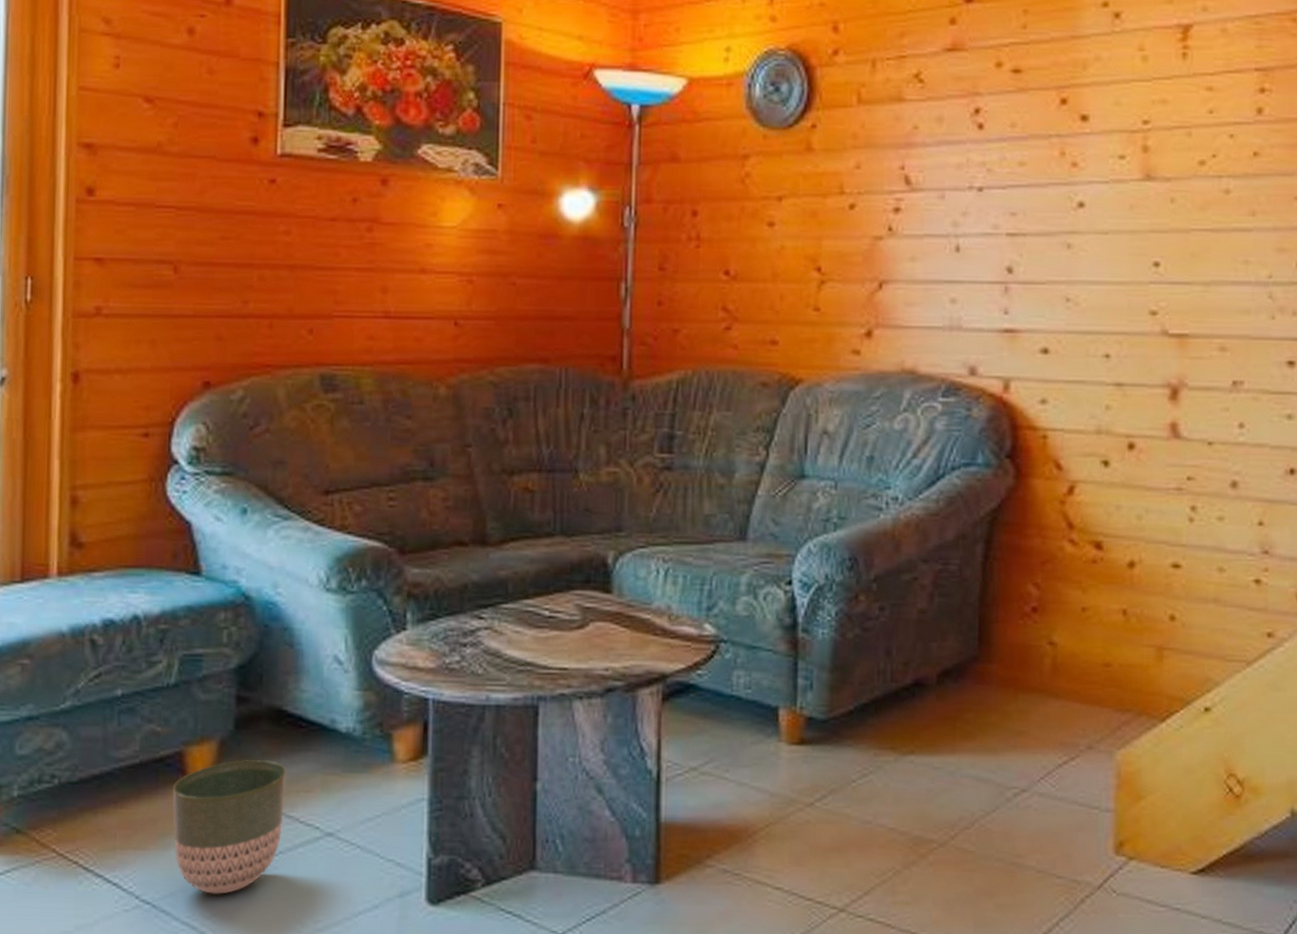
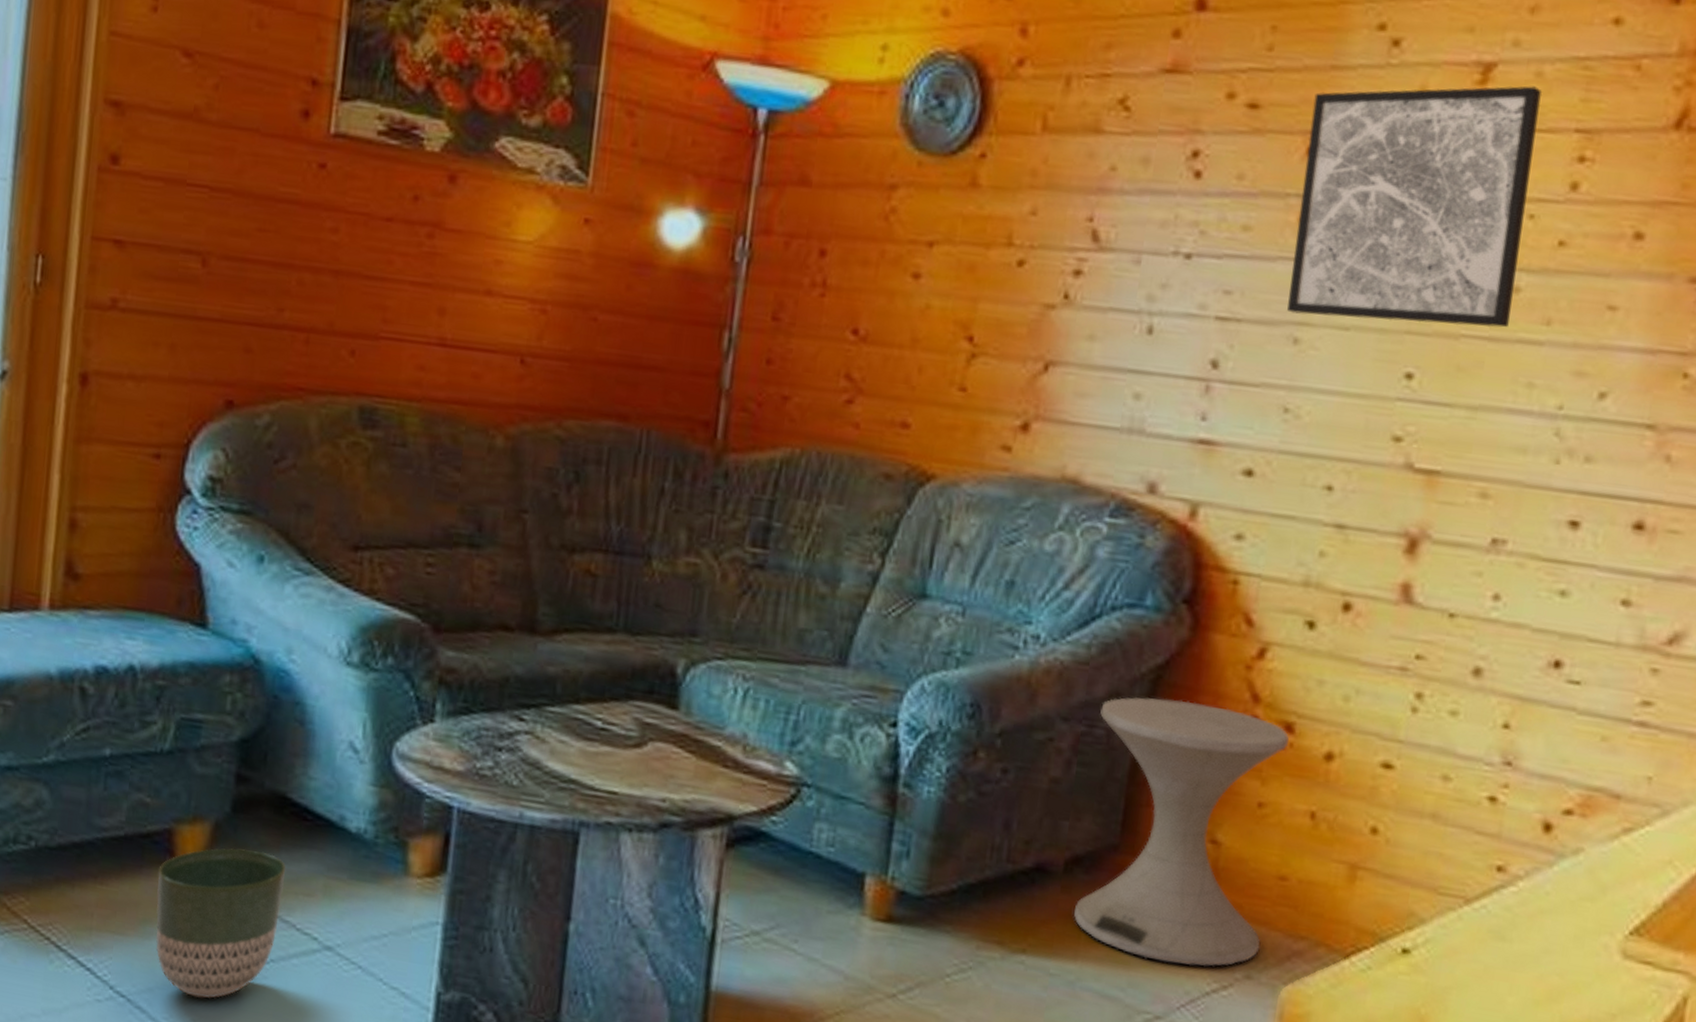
side table: none [949,534,1099,745] -> present [1074,697,1289,967]
wall art: none [1059,39,1228,225] -> present [1287,86,1543,328]

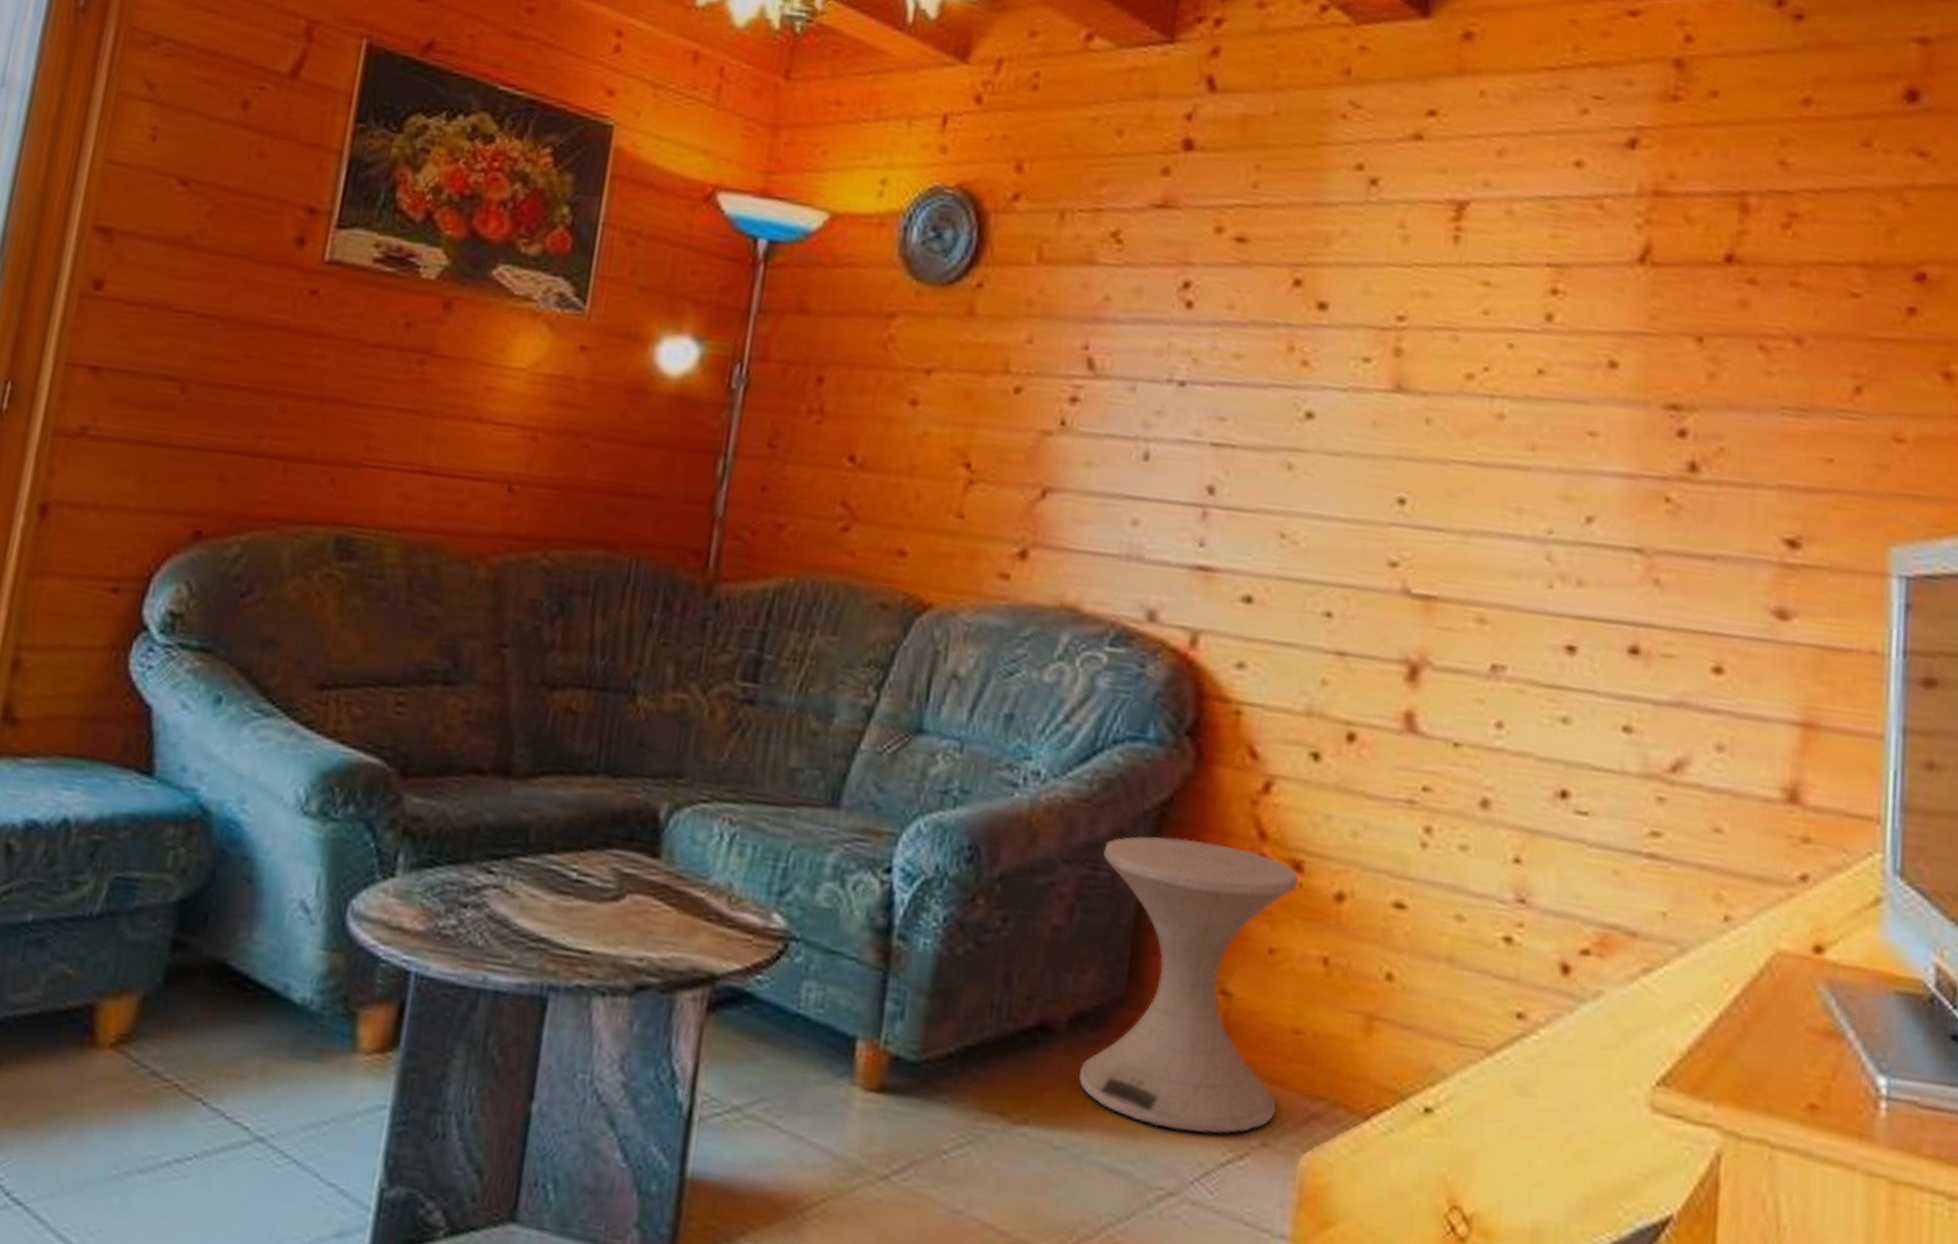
planter: present [155,848,286,999] -> none [63,1024,219,1204]
wall art: present [1287,86,1543,328] -> none [1280,223,1514,454]

